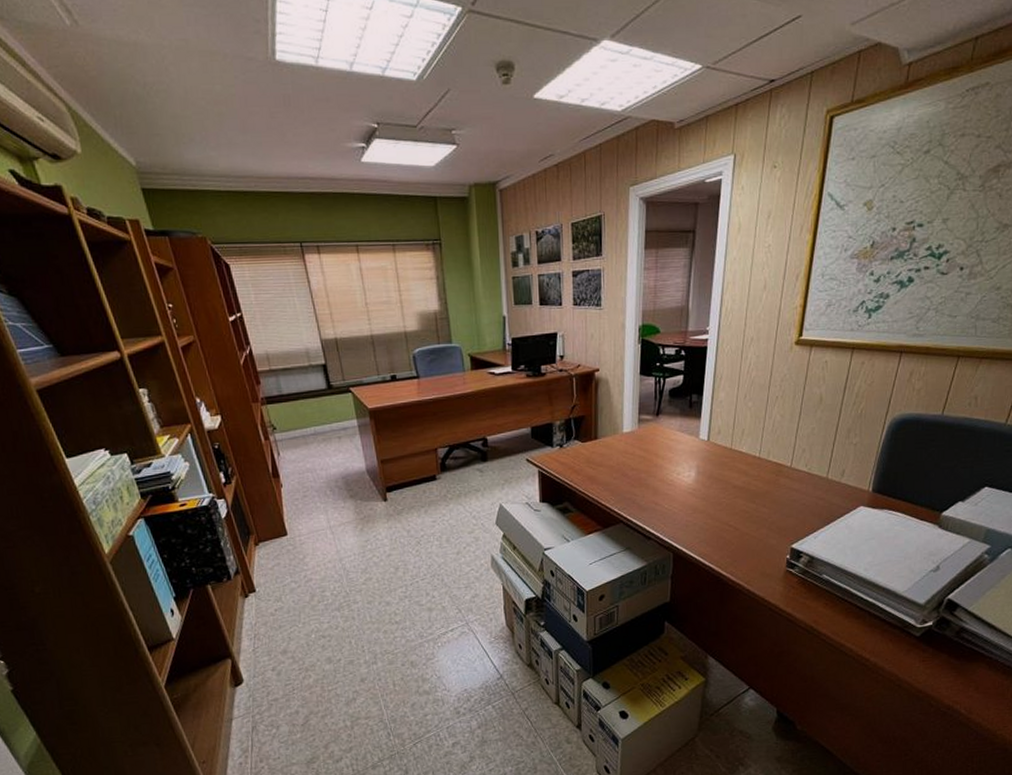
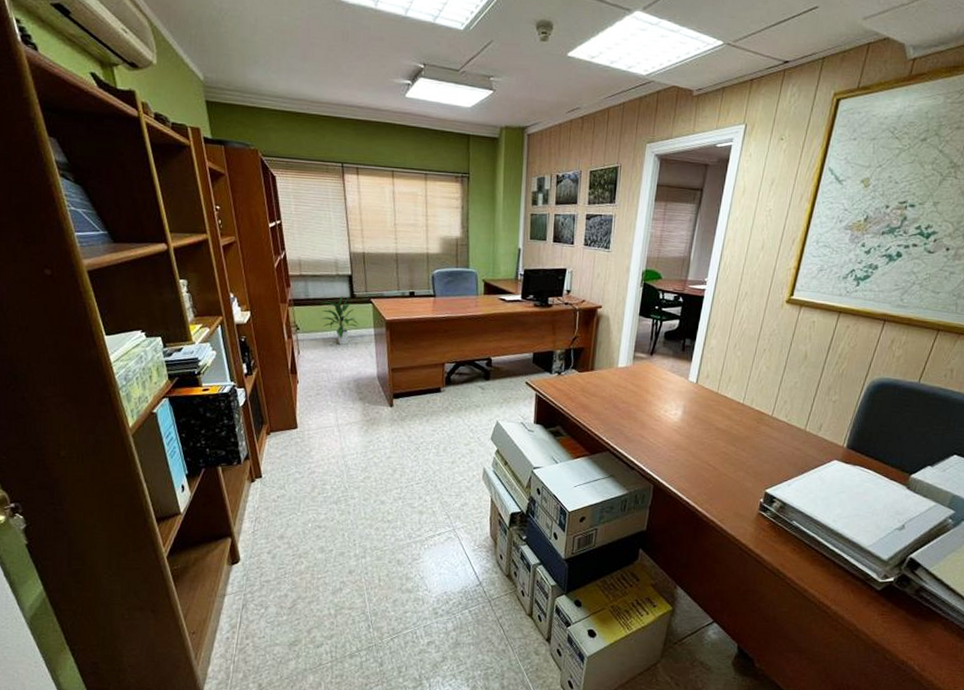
indoor plant: none [297,387,340,441] -> present [321,296,359,345]

